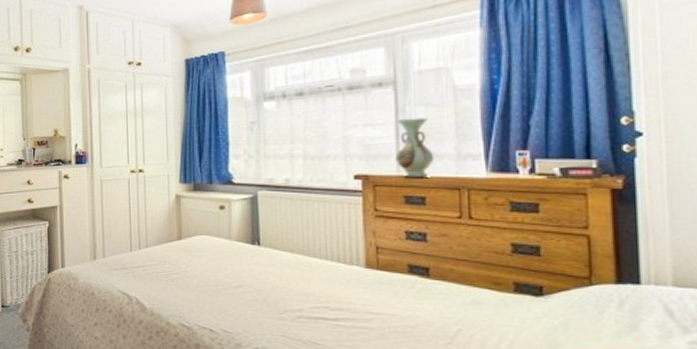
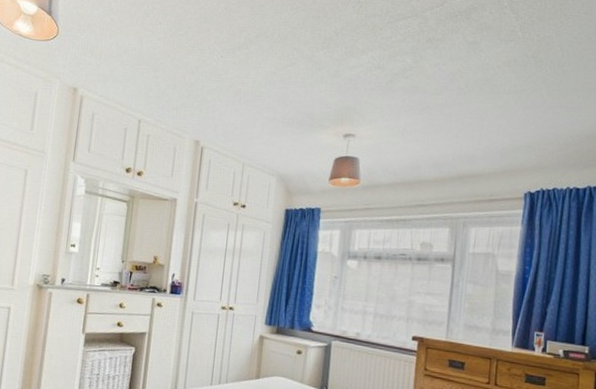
decorative vase: present [394,117,435,178] -> none [445,292,476,346]

